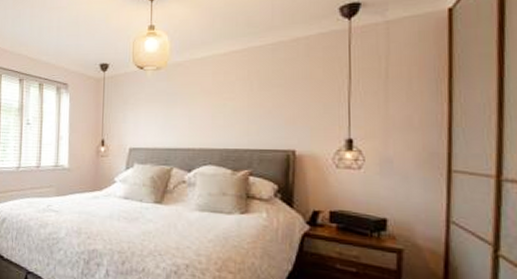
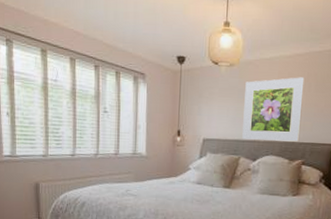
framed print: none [174,75,244,149] -> present [242,77,305,142]

